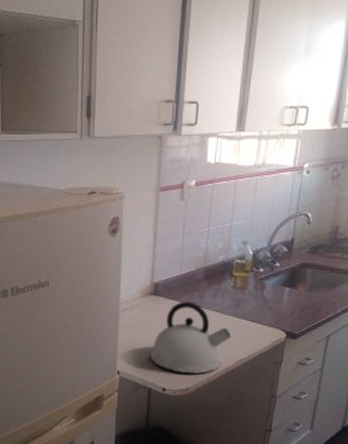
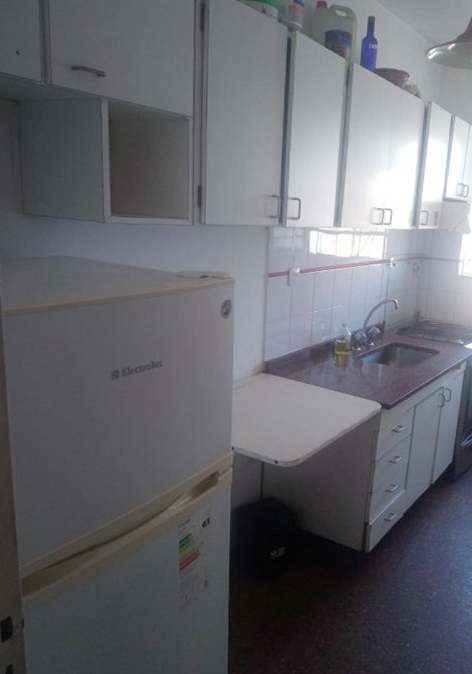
kettle: present [149,301,232,375] -> none [262,378,336,446]

